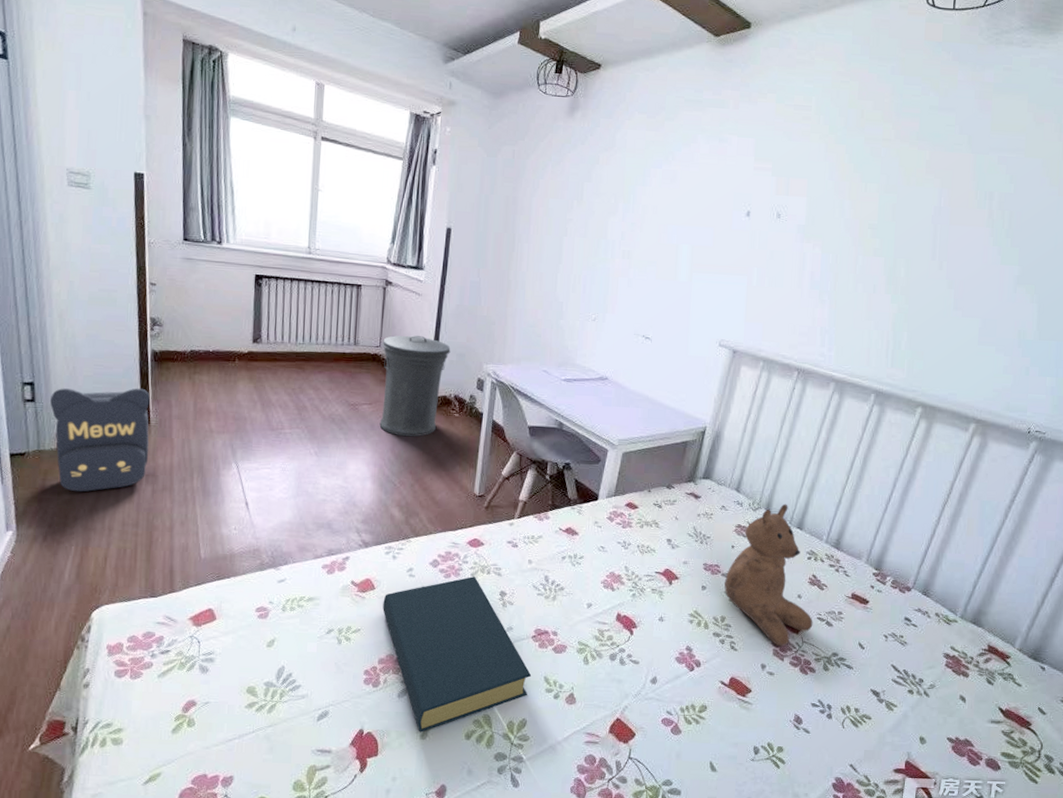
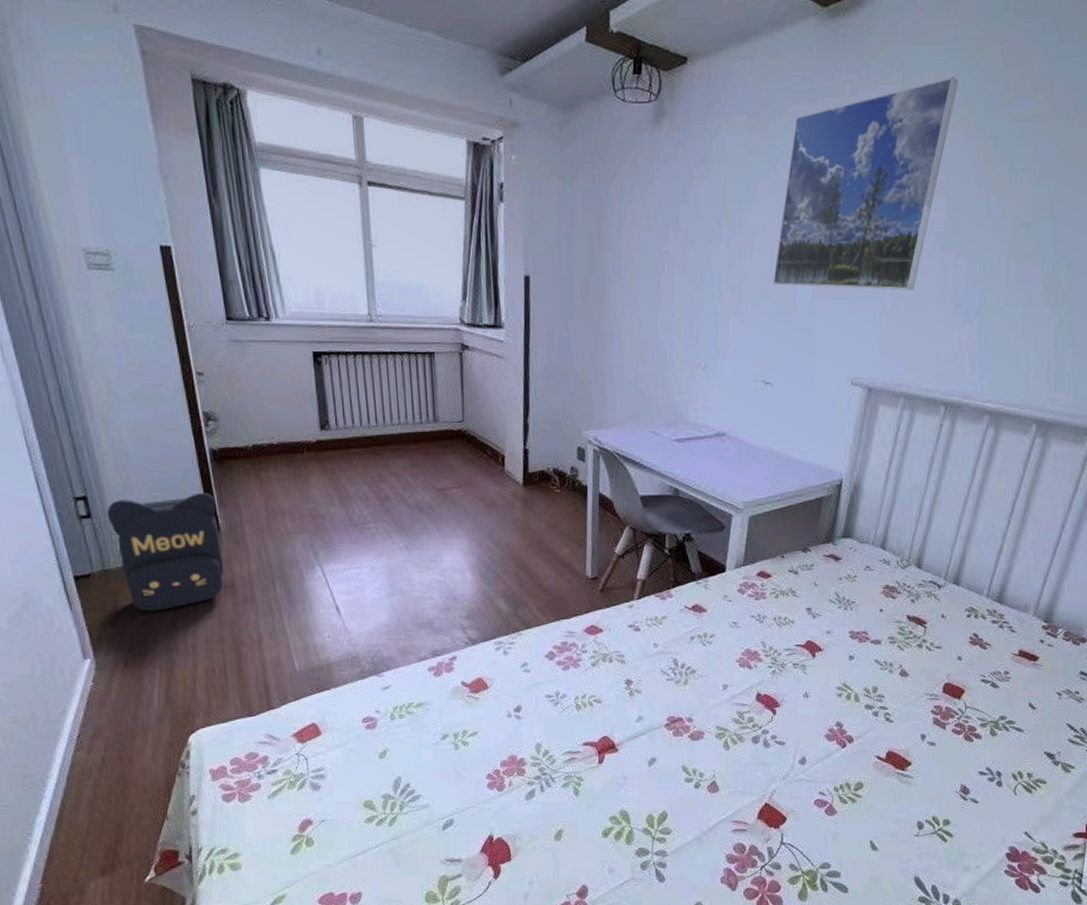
trash can: present [379,335,451,437] -> none [465,405,544,520]
hardback book: present [383,576,532,733] -> none [499,666,669,834]
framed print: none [658,101,822,271] -> present [773,76,958,290]
teddy bear: present [724,504,813,647] -> none [874,558,977,714]

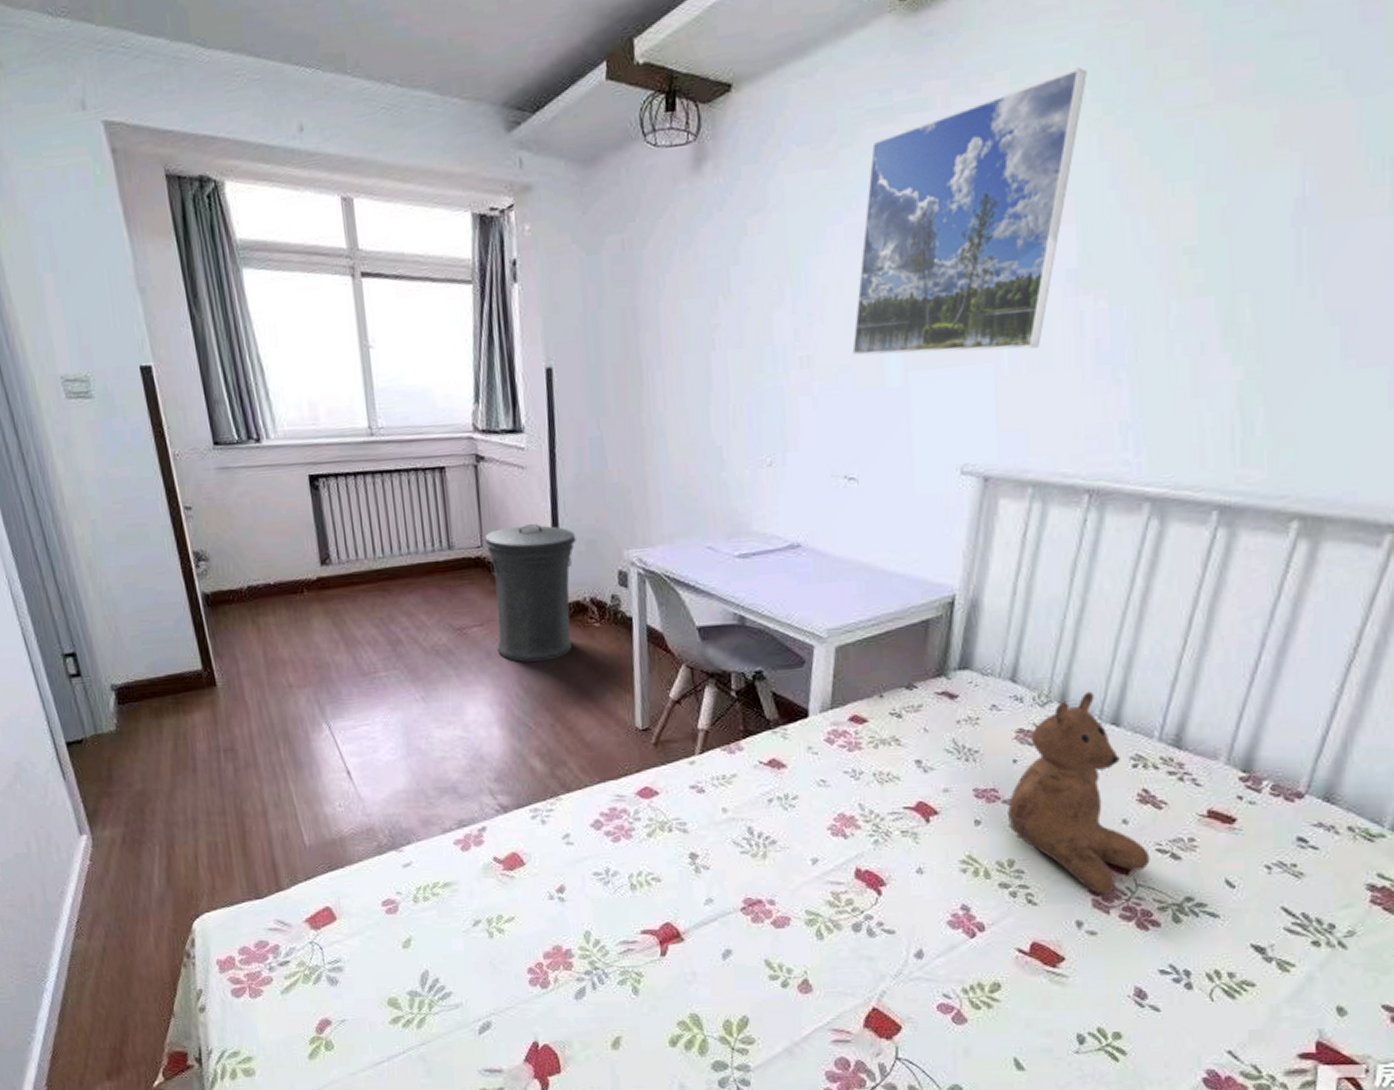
backpack: present [107,492,224,612] -> none [97,642,223,780]
trash can: none [465,405,544,520] -> present [483,524,576,663]
teddy bear: none [874,558,977,714] -> present [1008,691,1150,895]

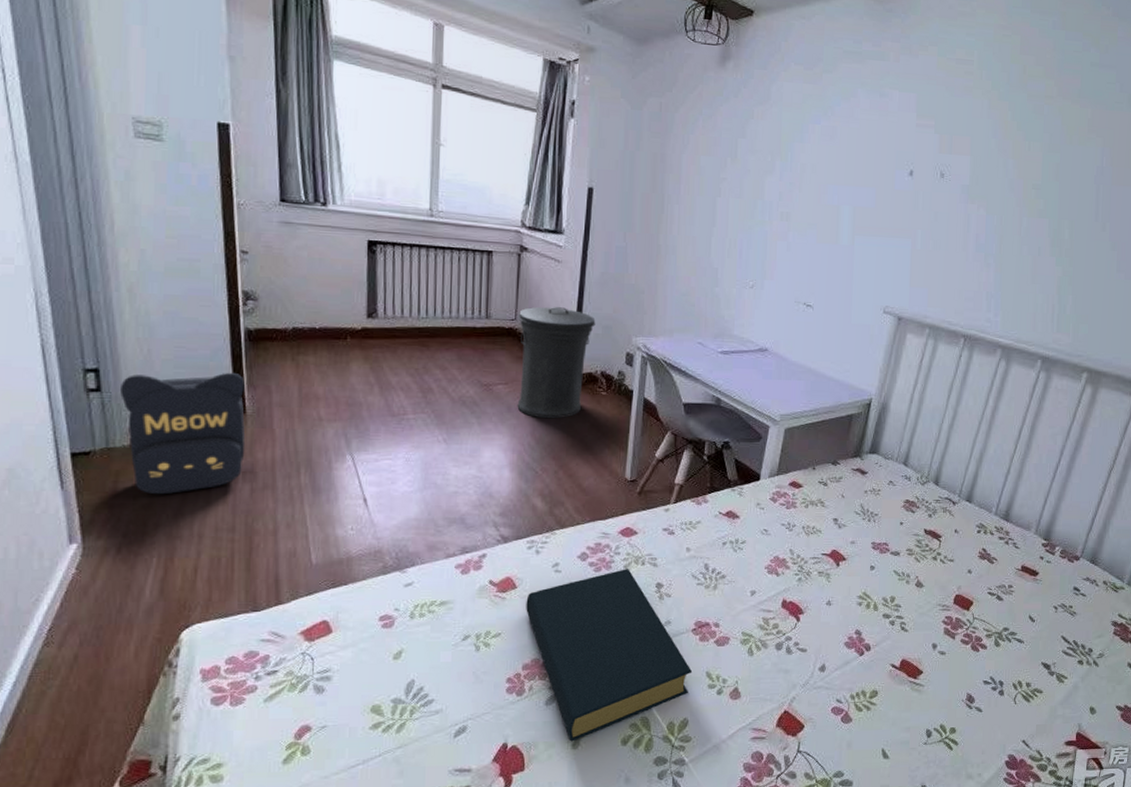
backpack: none [97,642,223,780] -> present [119,372,246,495]
hardback book: none [537,837,748,1041] -> present [526,569,693,742]
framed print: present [852,67,1087,356] -> none [818,55,984,234]
teddy bear: present [1008,691,1150,895] -> none [893,476,984,625]

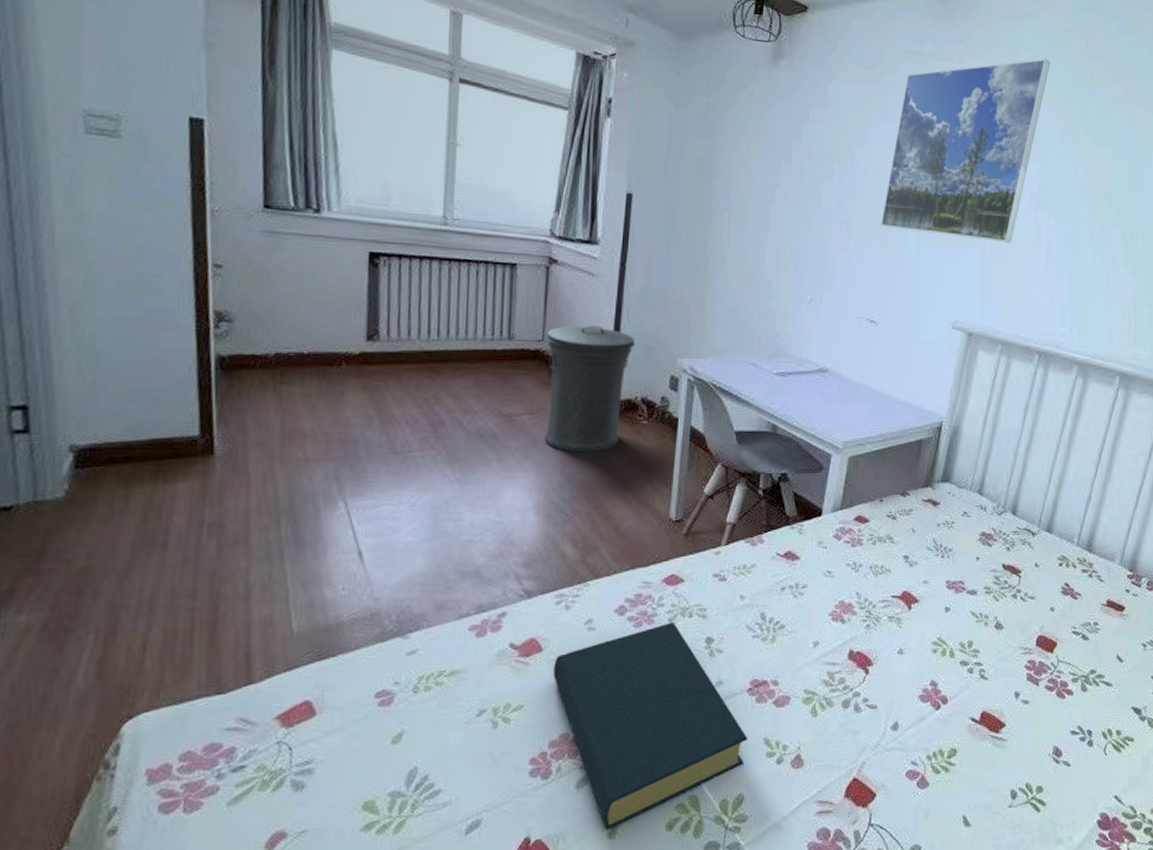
backpack: present [119,372,246,495] -> none [53,406,214,557]
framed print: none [818,55,984,234] -> present [881,58,1050,243]

